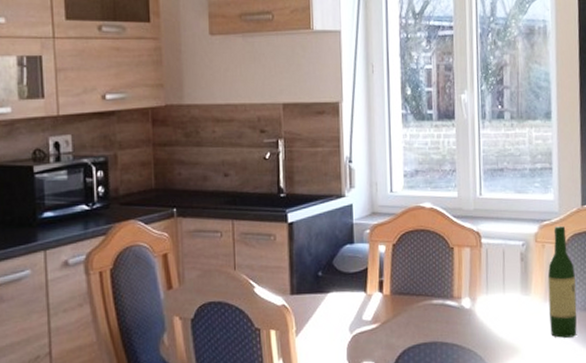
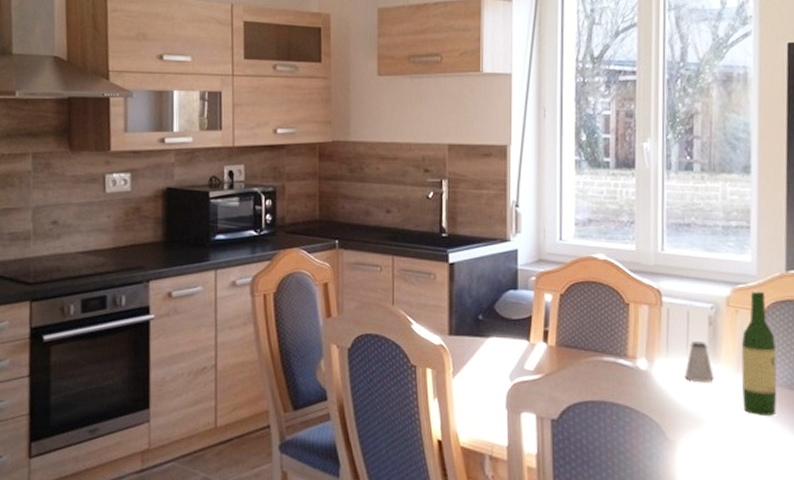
saltshaker: none [502,277,527,314] -> present [684,341,714,382]

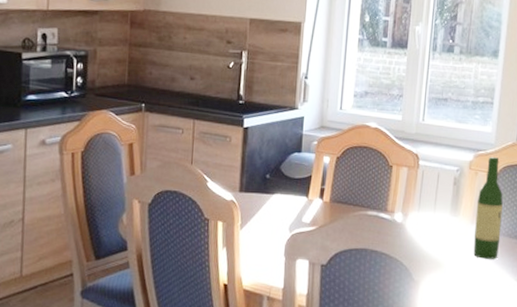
saltshaker: present [684,341,714,382] -> none [431,198,454,232]

